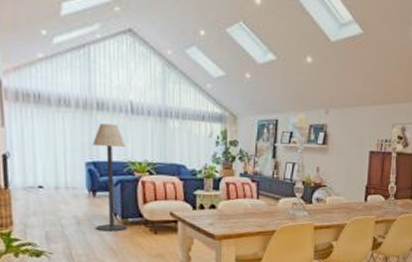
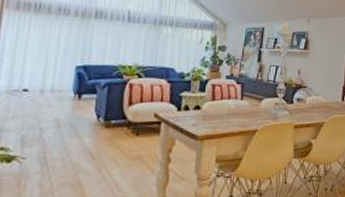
floor lamp: present [92,123,128,232] -> none [76,30,118,134]

